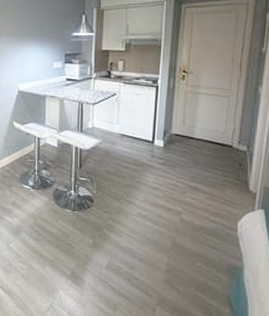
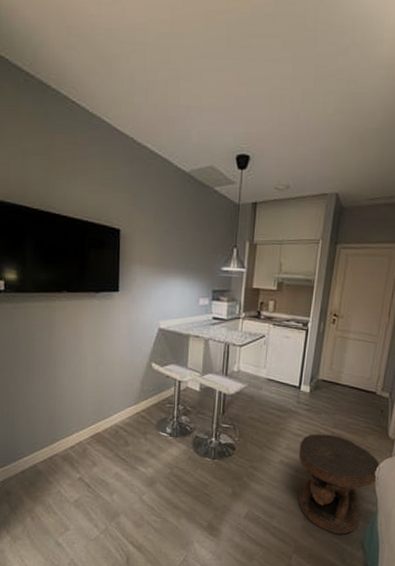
side table: none [156,187,243,289] -> present [297,434,380,535]

